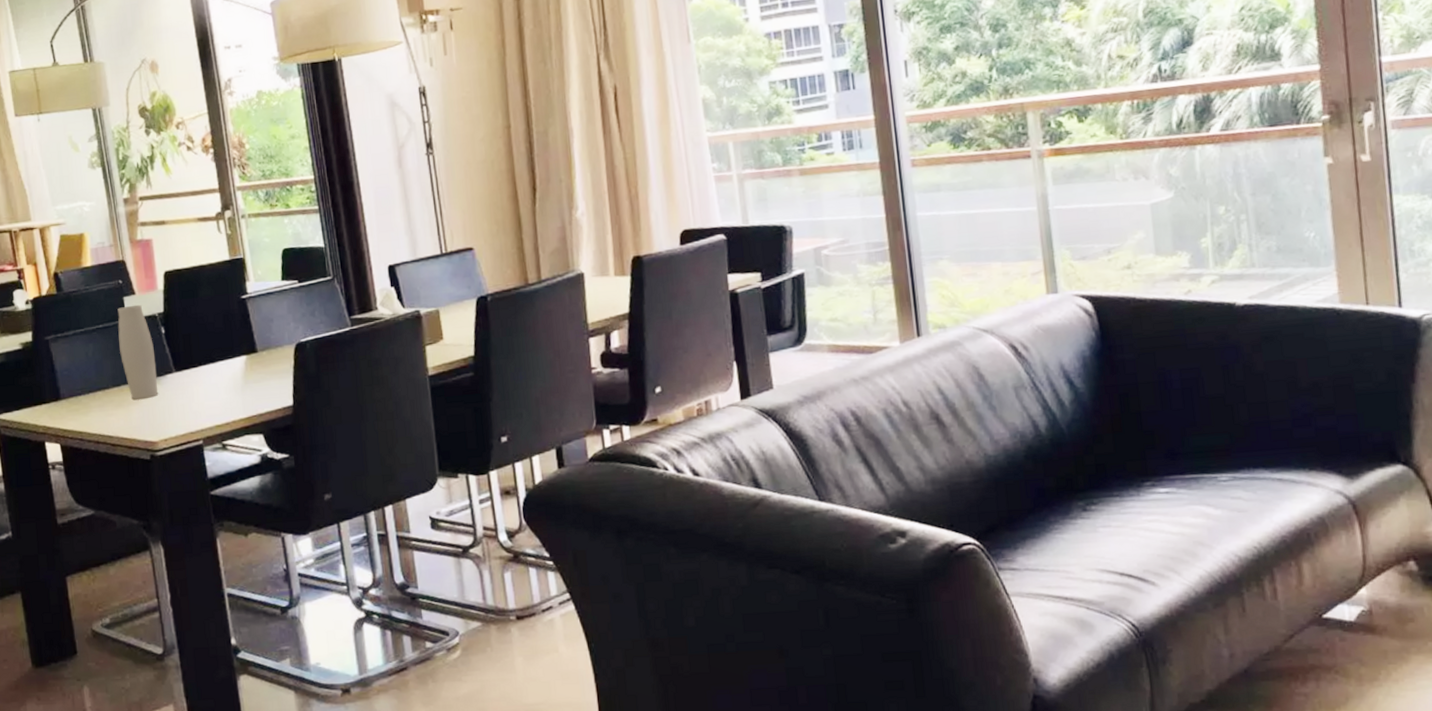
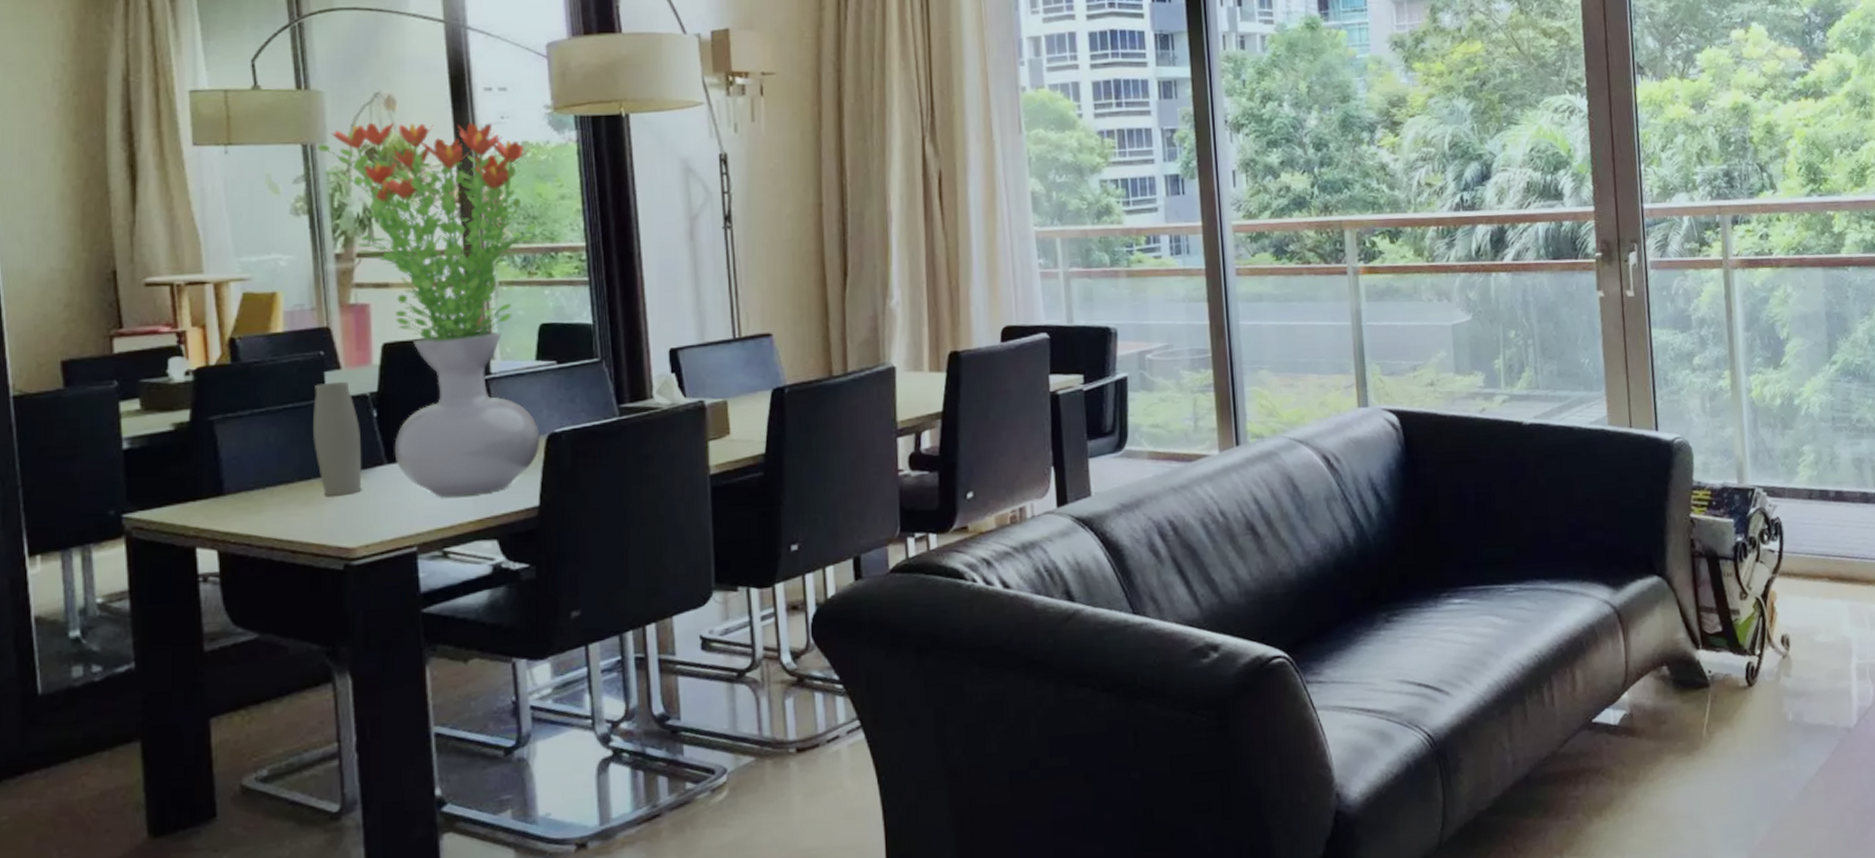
flower arrangement: none [104,78,290,399] -> present [318,122,540,497]

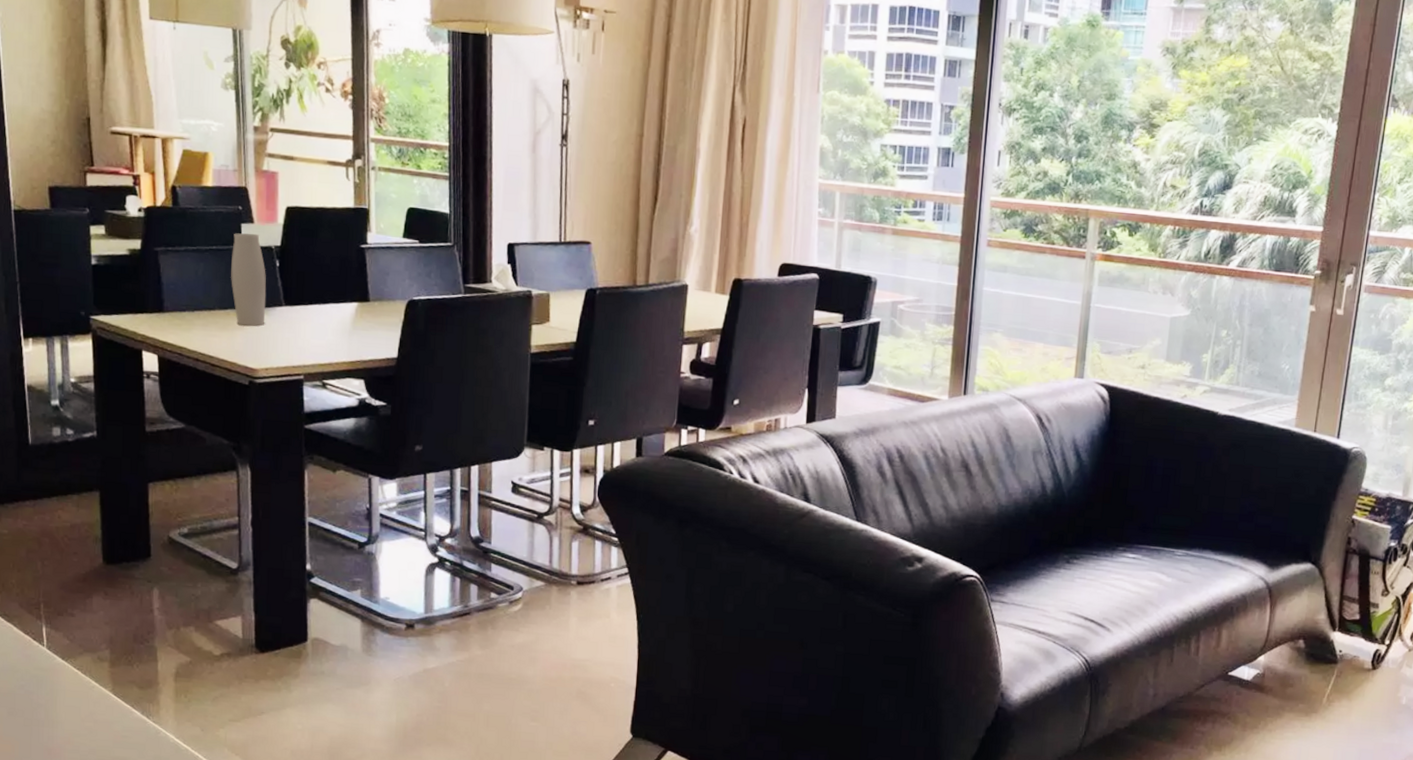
flower arrangement: present [318,122,540,497] -> none [245,16,413,341]

